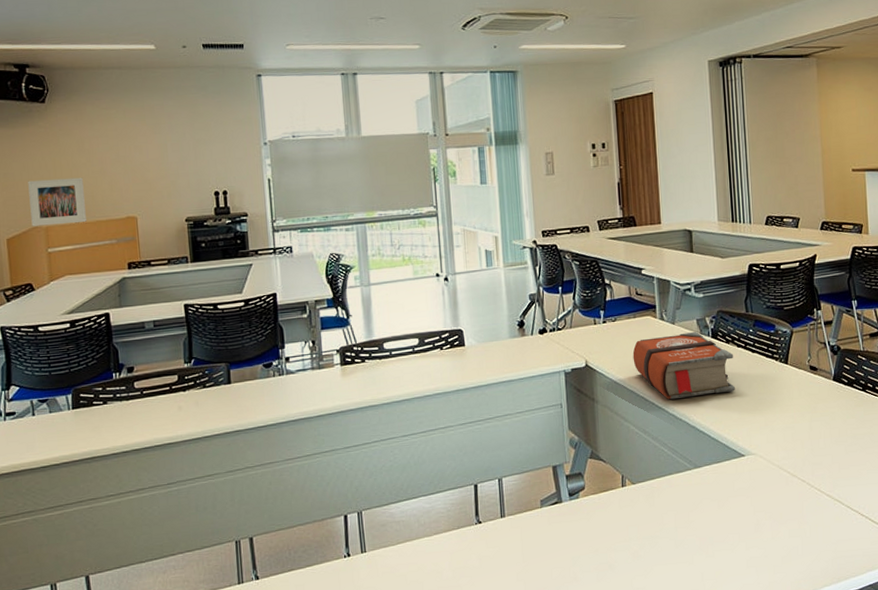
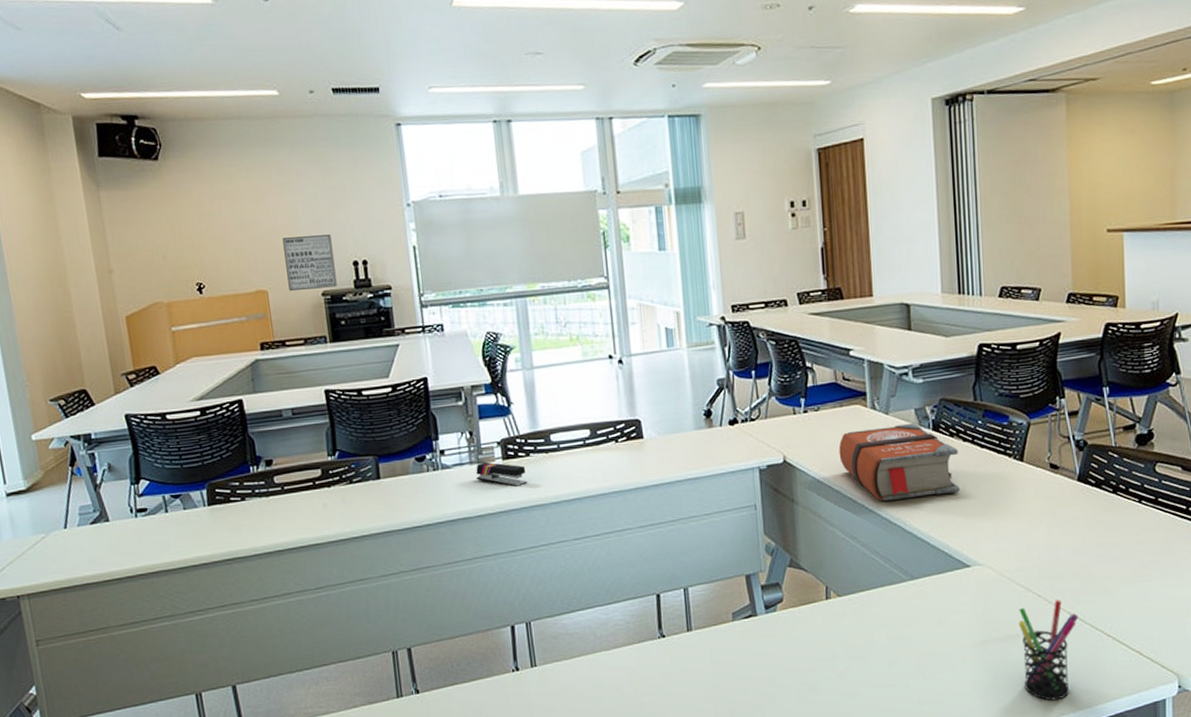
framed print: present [28,177,86,227] -> none [145,245,212,302]
wall art: none [153,168,199,218] -> present [282,234,337,292]
stapler: none [317,367,362,390] -> present [476,461,528,487]
pen holder: none [786,484,837,574] -> present [1018,600,1079,701]

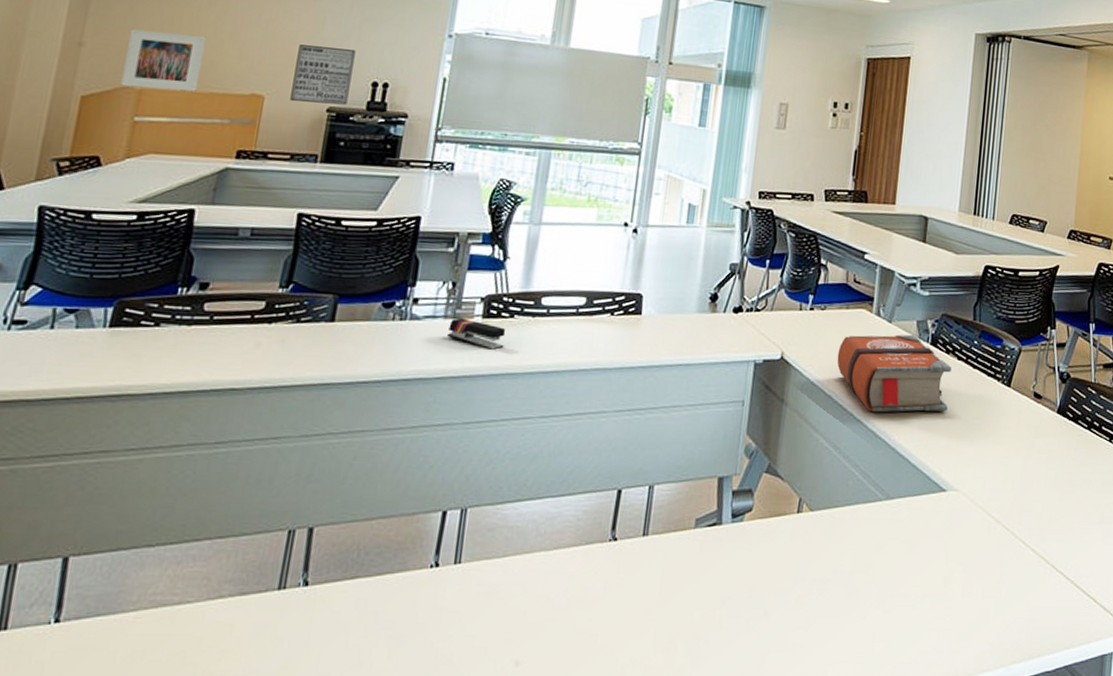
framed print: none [145,245,212,302] -> present [121,29,206,91]
pen holder: present [1018,600,1079,701] -> none [981,535,1042,646]

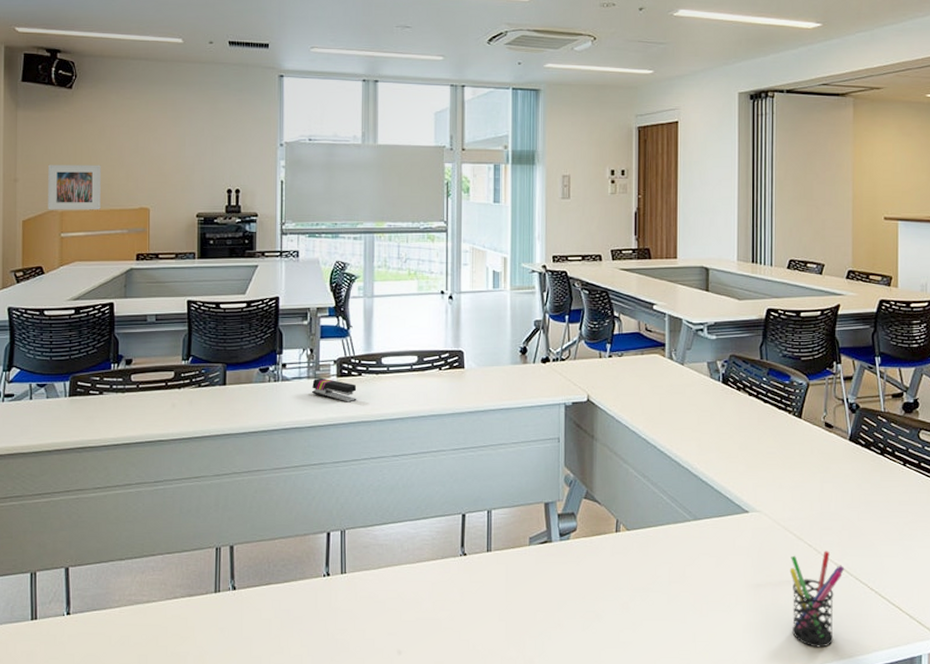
wall art: present [290,45,356,105] -> none [168,164,211,211]
bible: present [837,334,951,413] -> none [637,374,743,445]
pen holder: none [981,535,1042,646] -> present [789,551,845,648]

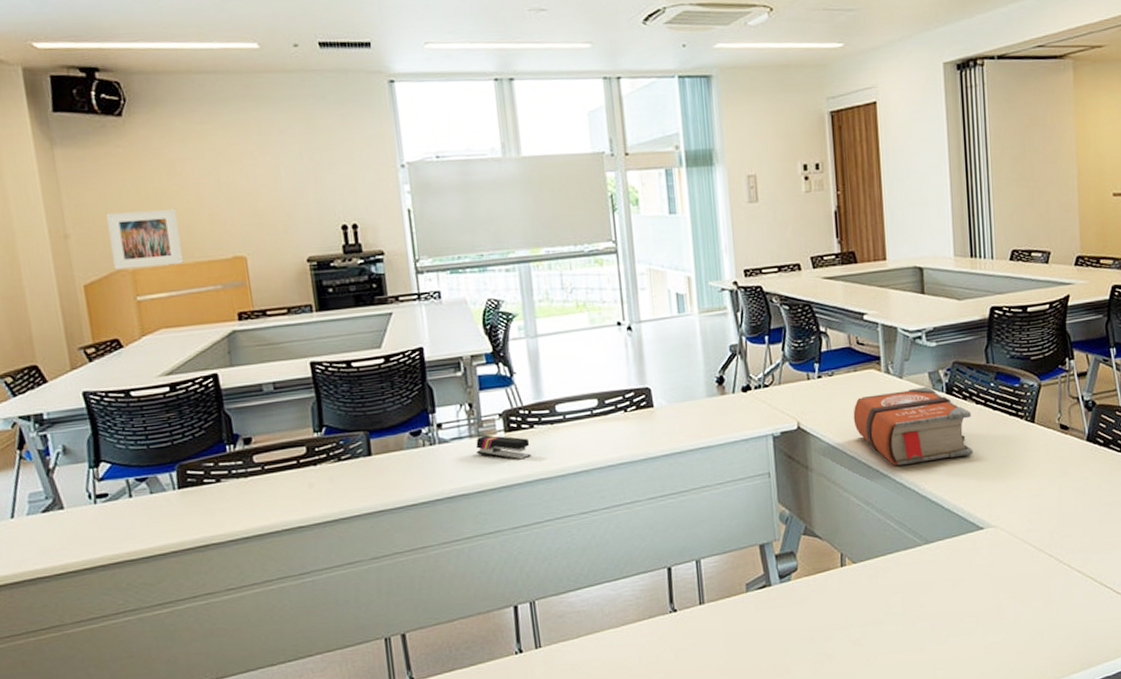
bible: none [637,374,743,445] -> present [853,386,973,466]
pen holder: present [789,551,845,648] -> none [1030,559,1089,659]

